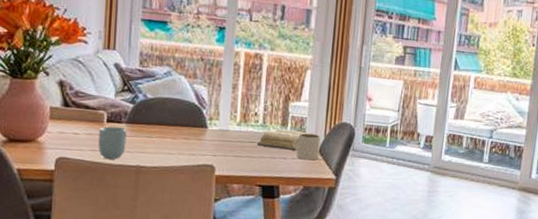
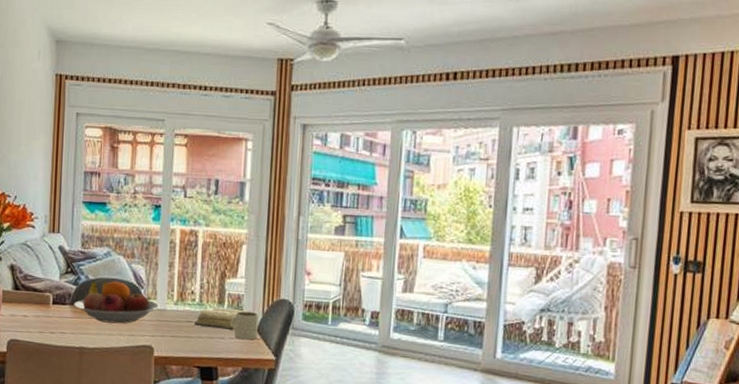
cup: present [98,126,127,159] -> none [45,308,71,341]
fruit bowl: none [130,100,222,143] -> present [74,281,160,324]

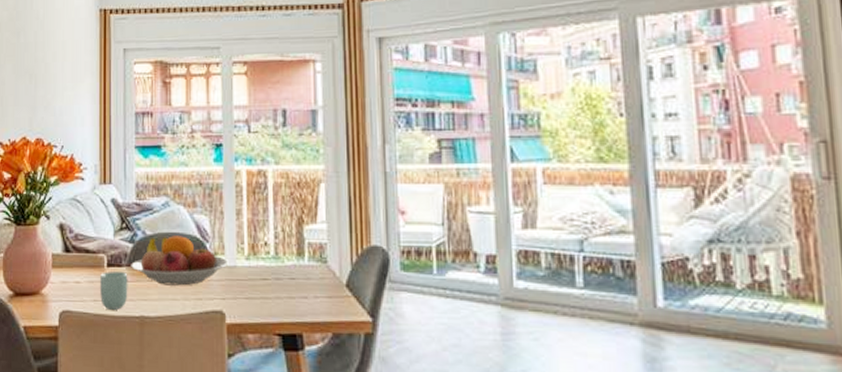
cup: none [45,308,71,341] -> present [100,270,128,310]
diary: present [195,307,251,330] -> none [271,260,337,287]
mug: present [231,311,259,340] -> none [315,262,347,298]

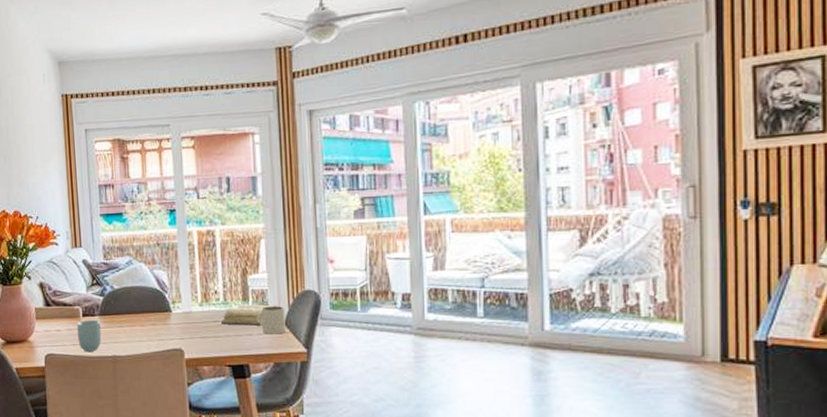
fruit bowl: present [131,236,229,286] -> none [102,288,185,330]
diary: none [271,260,337,287] -> present [221,304,277,326]
mug: none [315,262,347,298] -> present [258,305,286,334]

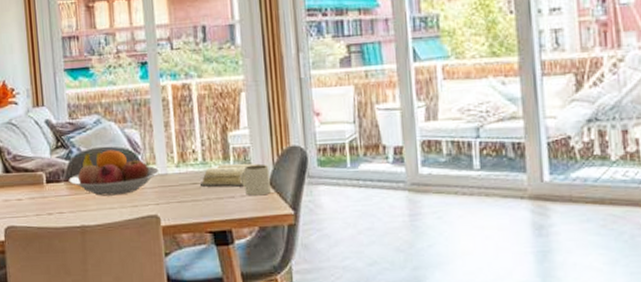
cup: present [77,319,102,351] -> none [40,186,68,222]
fruit bowl: none [102,288,185,330] -> present [68,150,161,196]

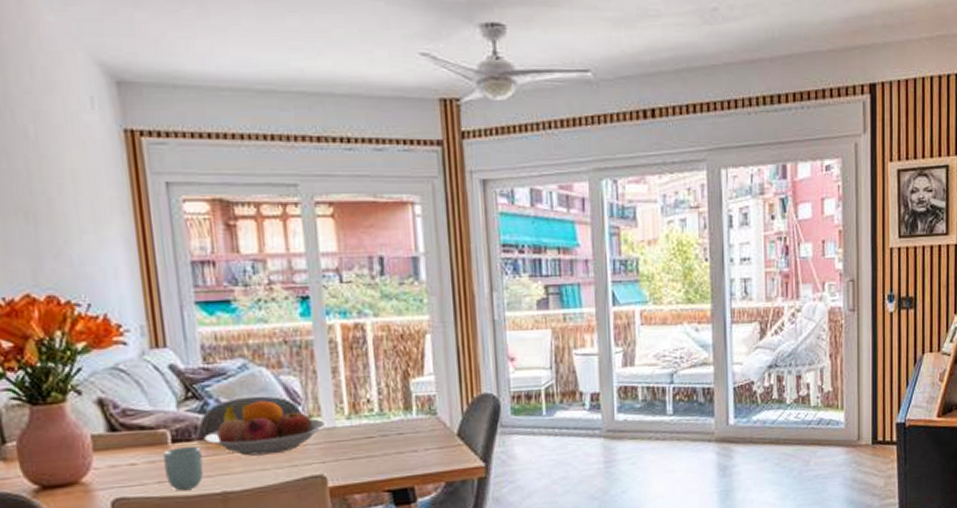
cup: none [40,186,68,222] -> present [163,446,204,490]
diary: present [201,163,260,187] -> none [377,413,447,441]
mug: present [240,163,271,196] -> none [424,413,459,449]

